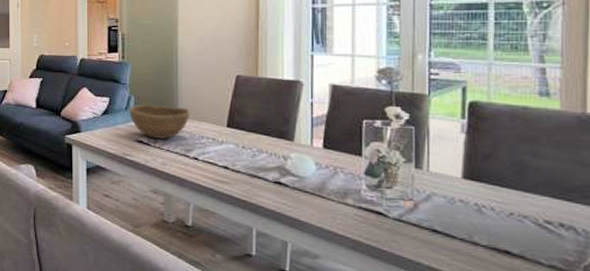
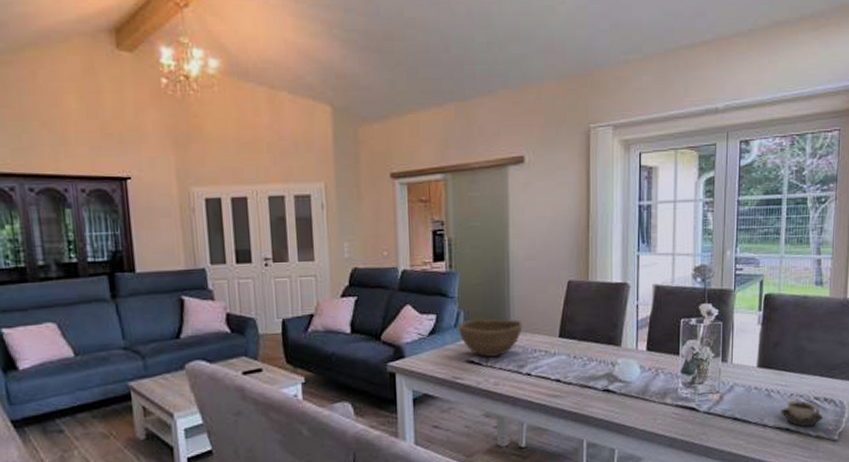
cup: none [497,221,560,254] -> present [781,400,824,427]

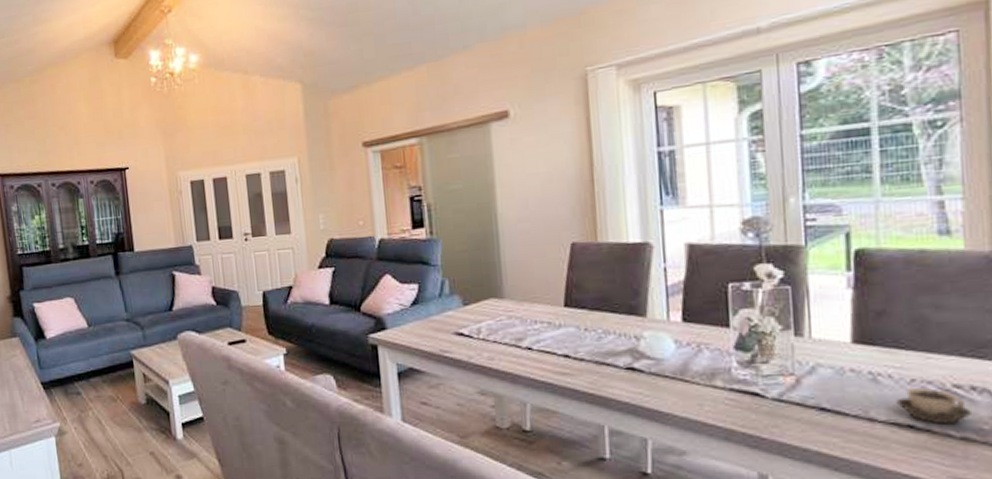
bowl: present [459,319,523,357] -> none [444,287,519,329]

